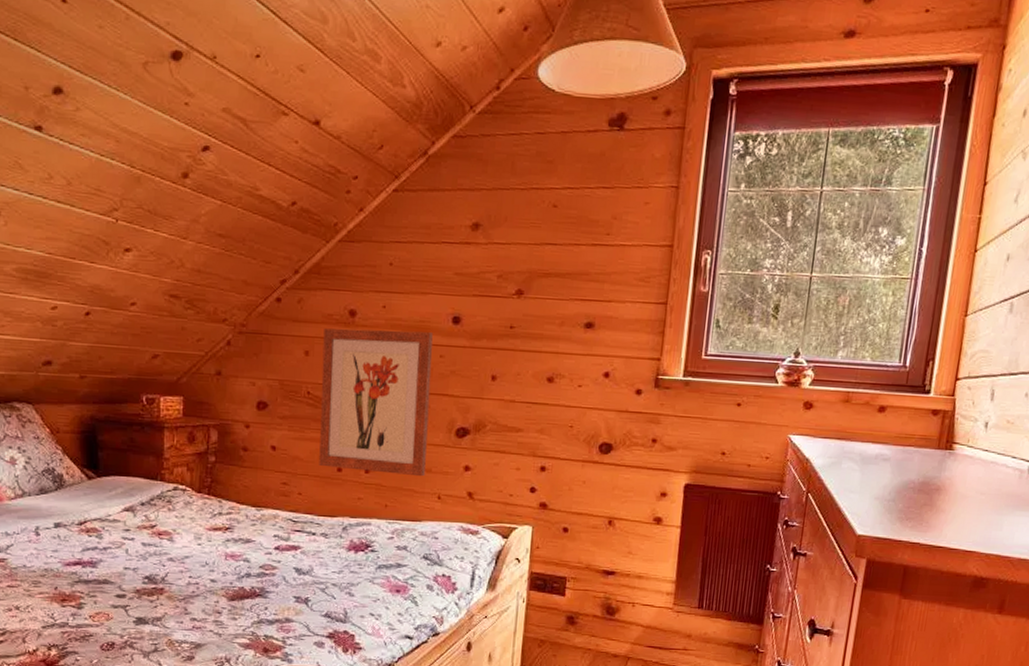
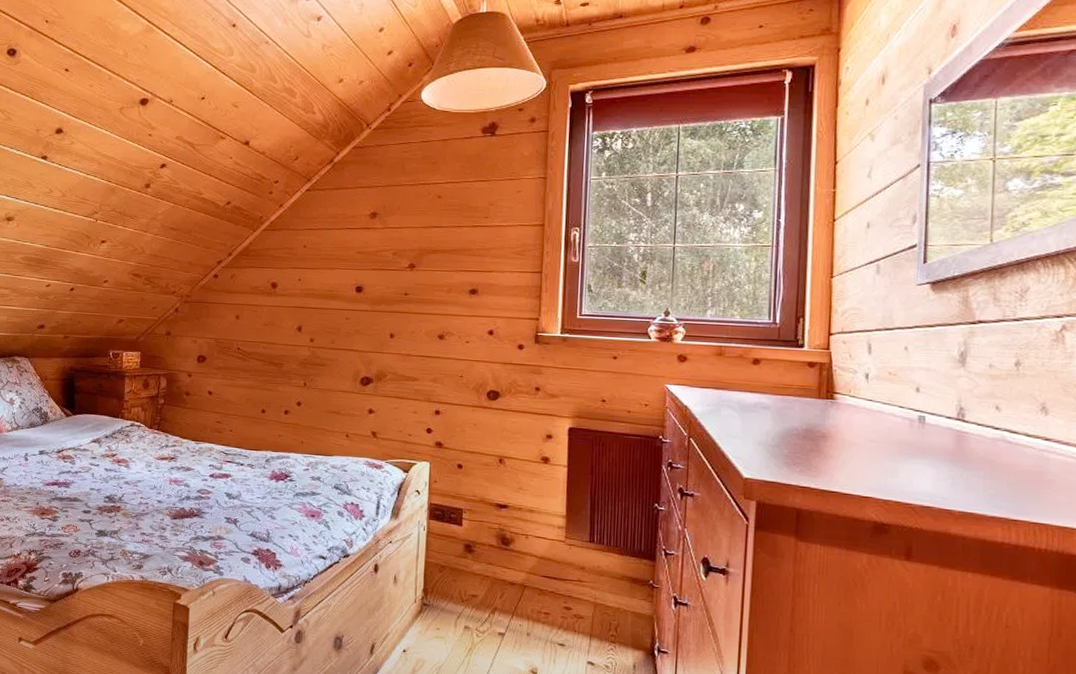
wall art: present [319,328,433,477] -> none [246,297,340,418]

